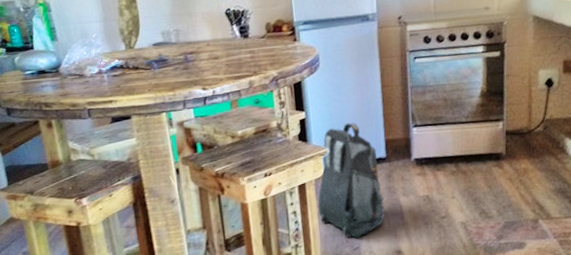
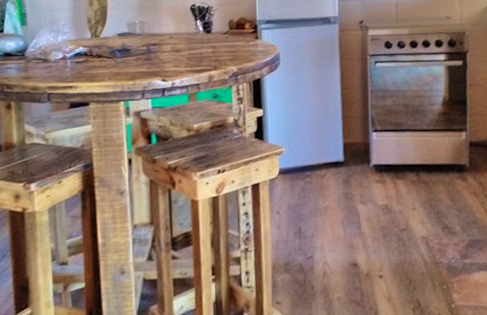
backpack: present [318,122,386,238] -> none [271,123,342,246]

